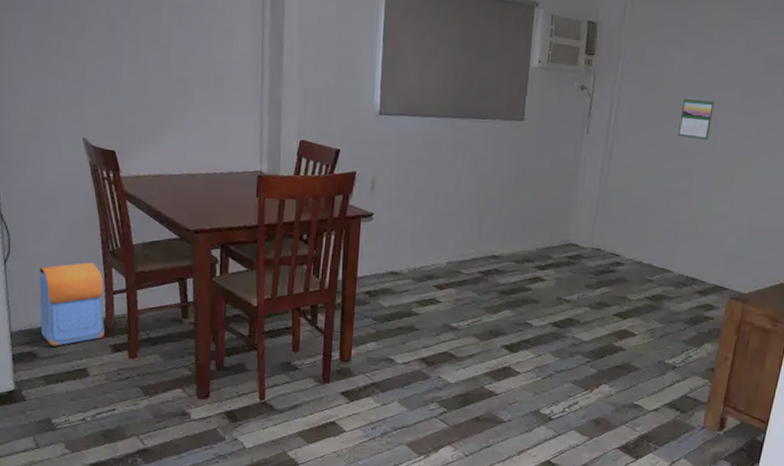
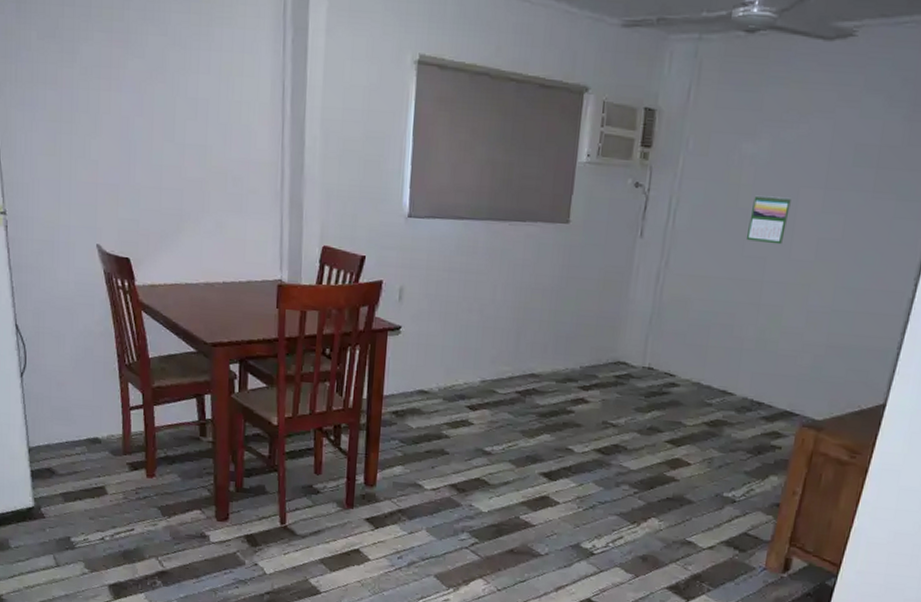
backpack: present [39,262,105,346] -> none [55,376,122,463]

